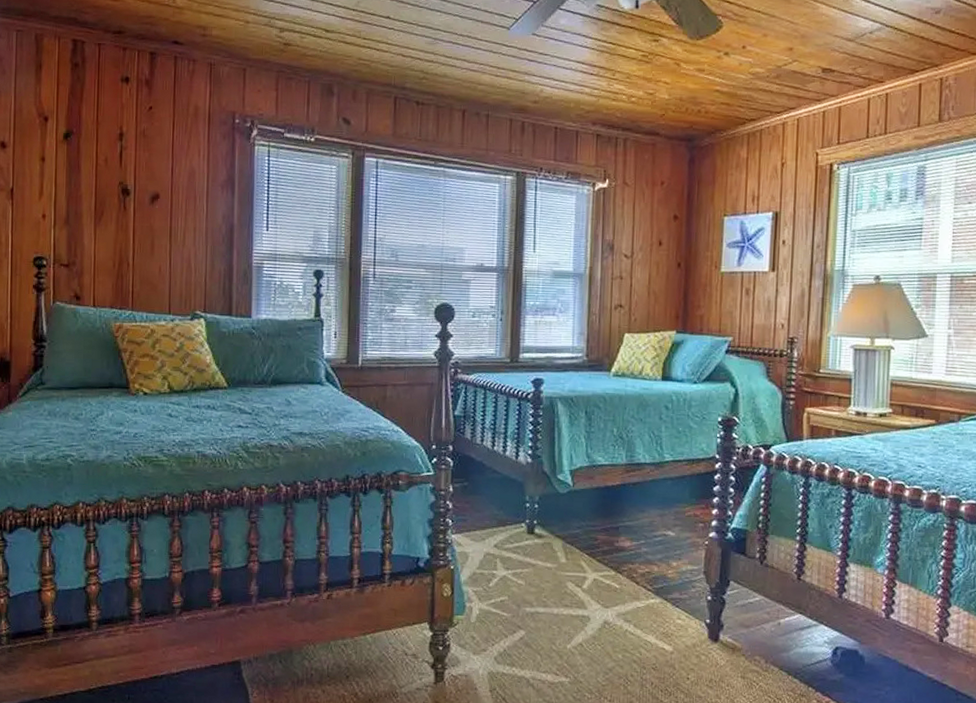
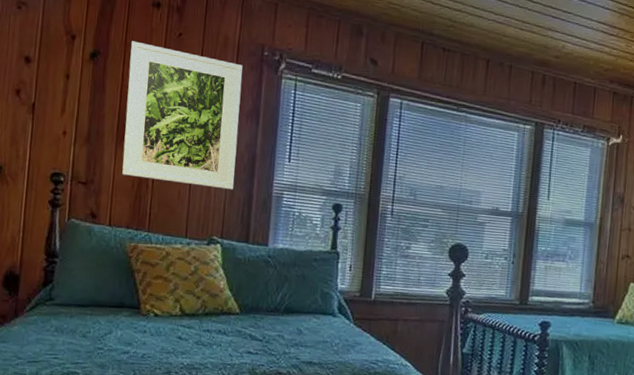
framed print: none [102,118,215,263] -> present [122,41,243,190]

